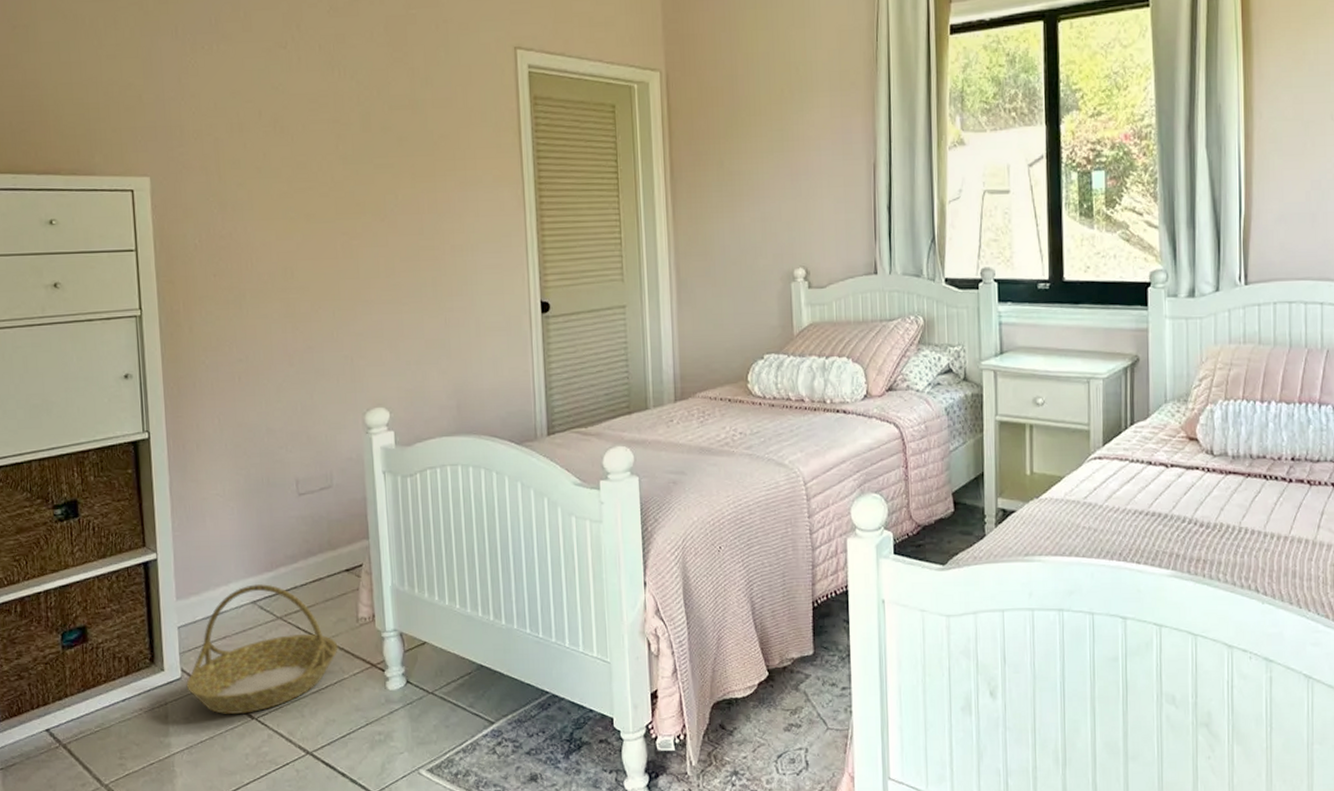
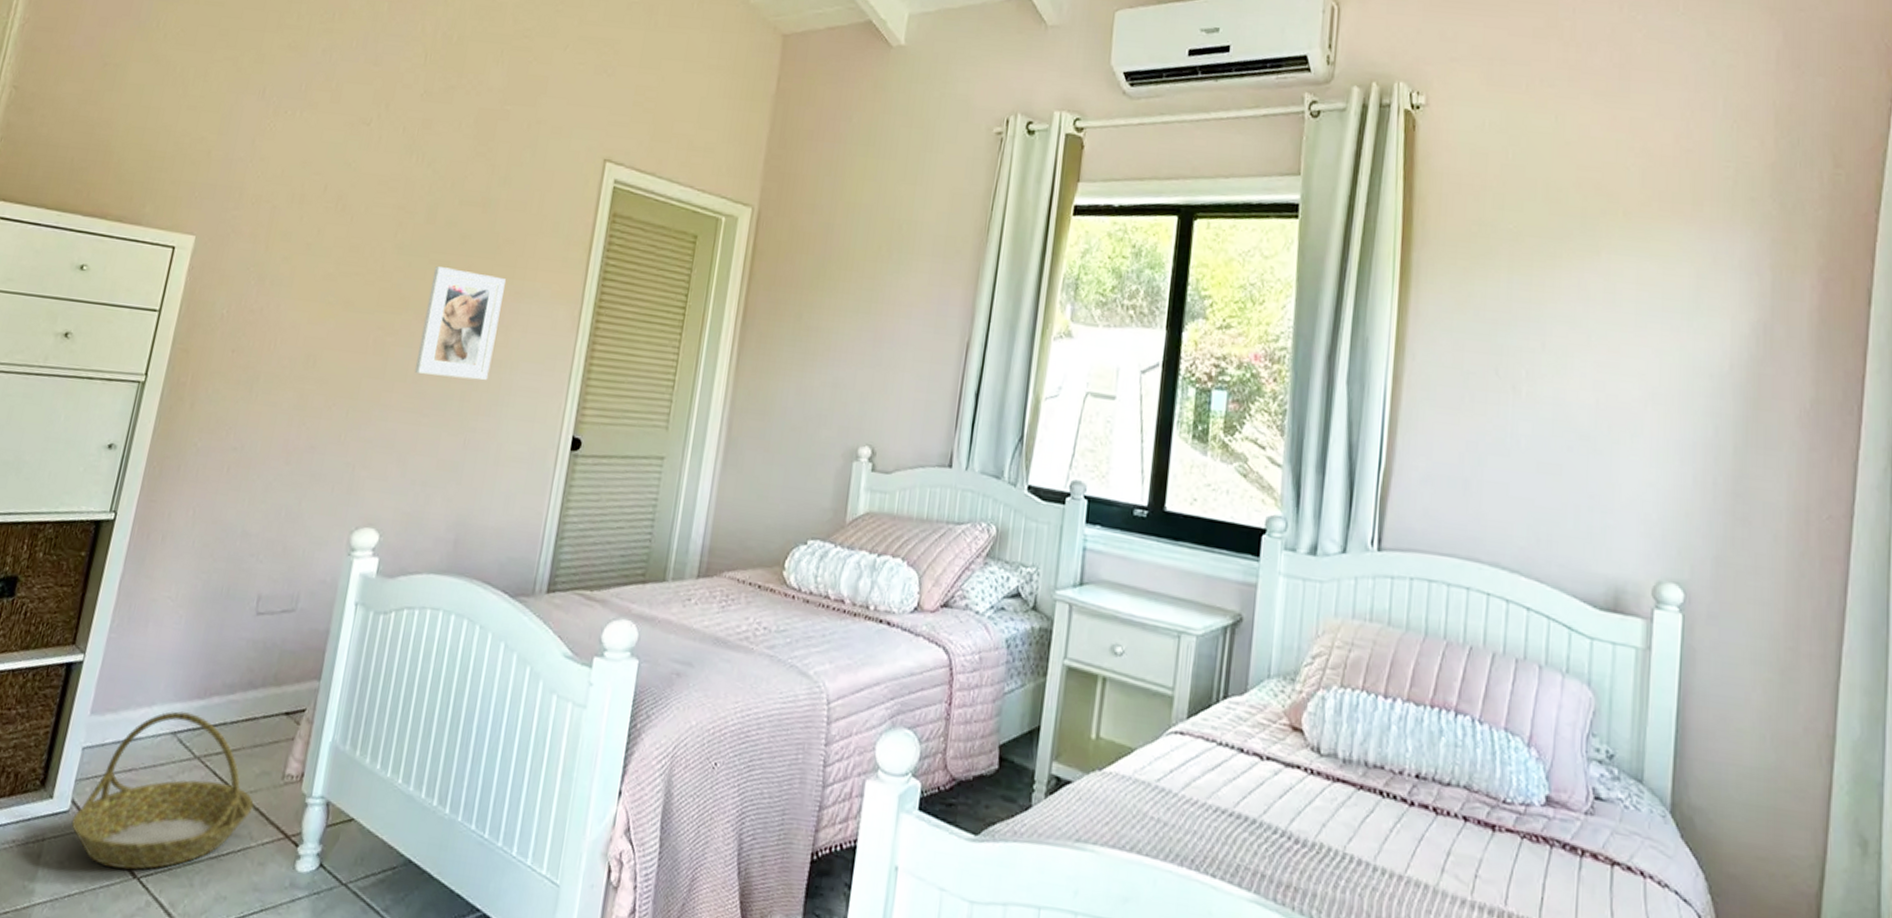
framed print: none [380,169,454,269] -> present [415,266,506,381]

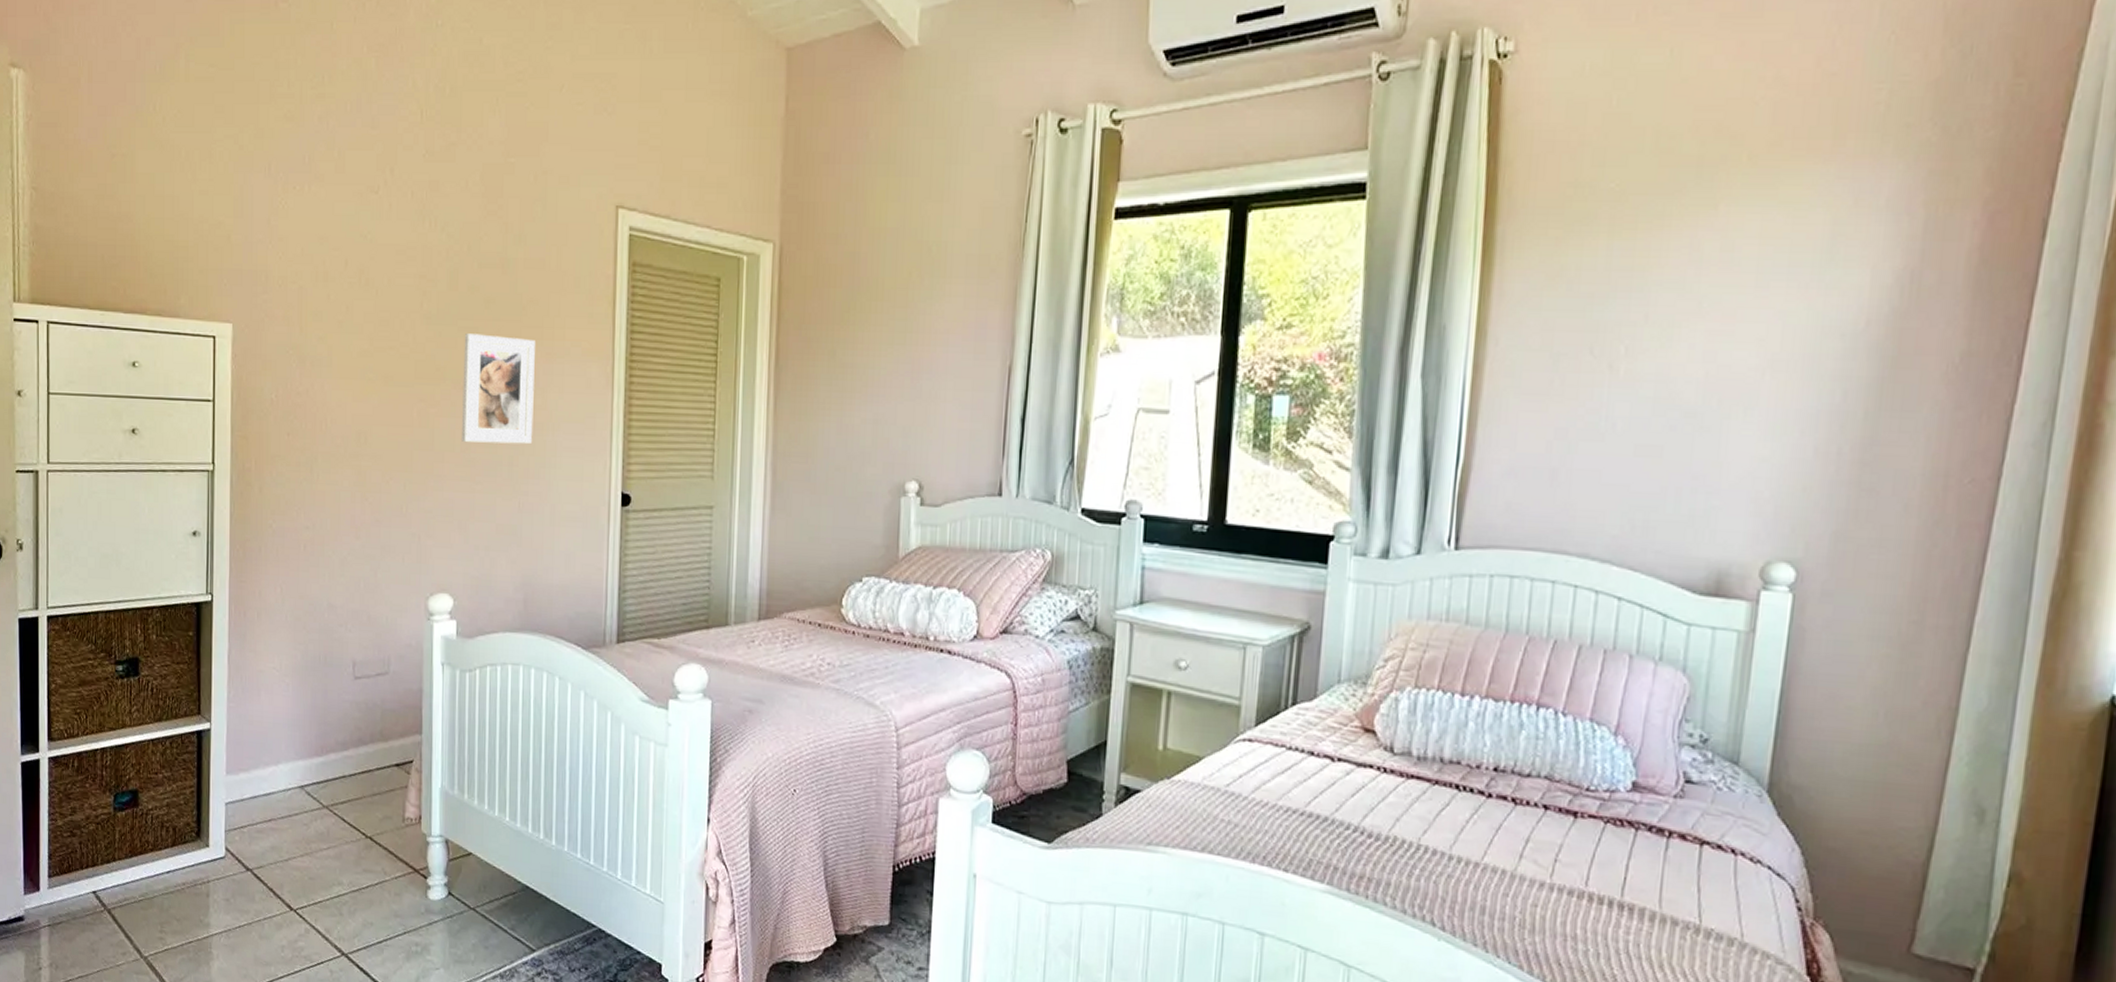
basket: present [71,711,254,870] -> none [229,768,382,904]

